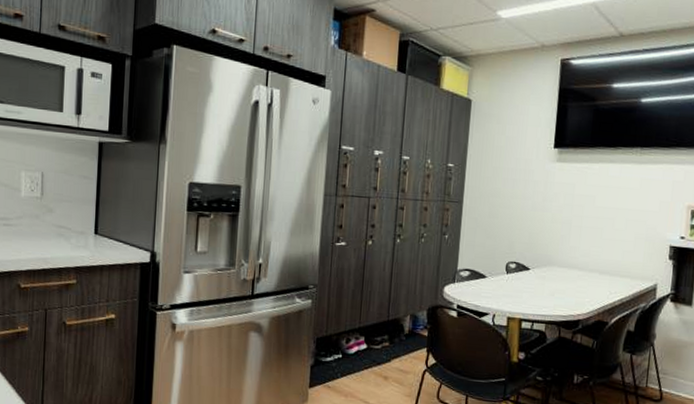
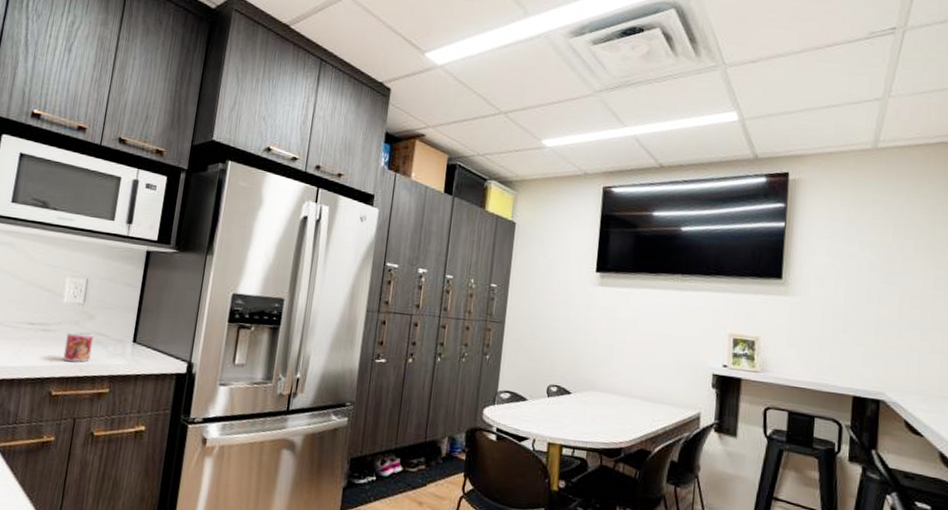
mug: none [27,225,55,255] -> present [63,331,94,362]

